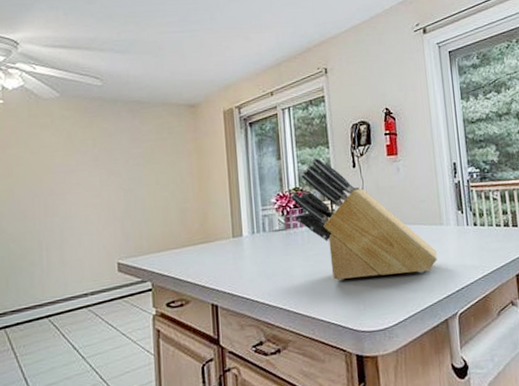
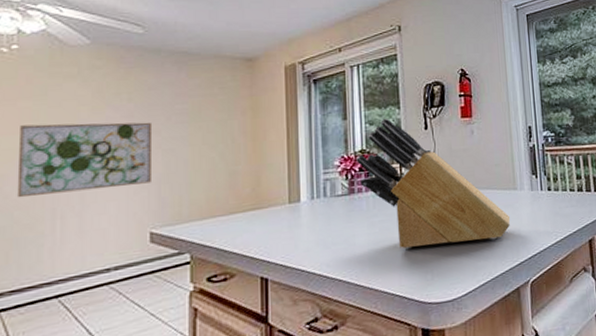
wall art: none [9,165,116,233] -> present [16,122,153,198]

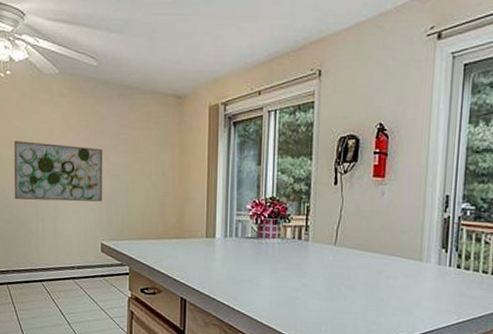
knife block: present [356,118,511,249] -> none [266,168,412,307]

